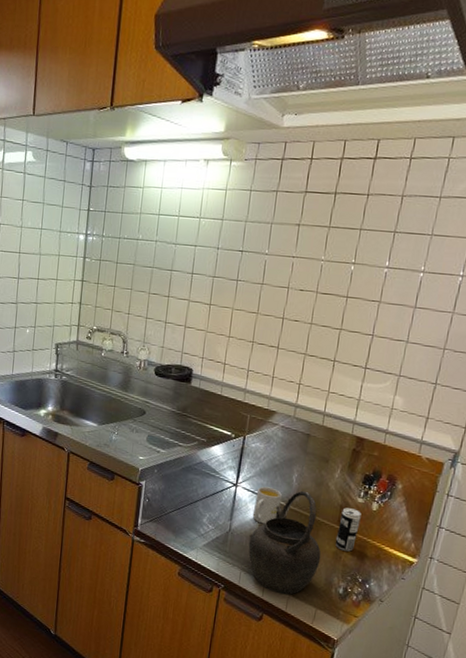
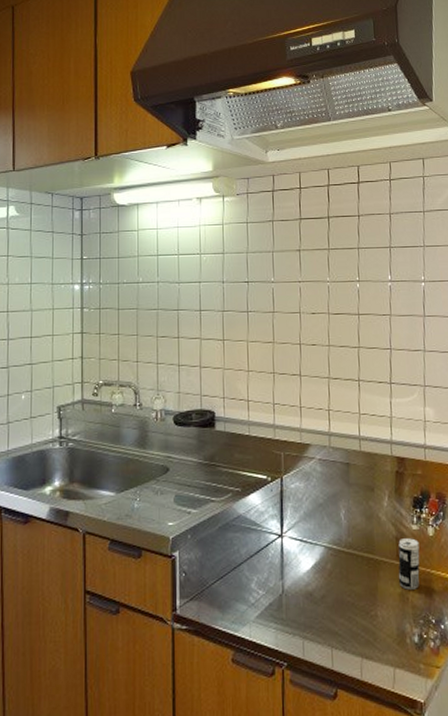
kettle: present [248,490,321,595] -> none [306,528,388,659]
mug: present [252,486,282,524] -> none [305,531,333,577]

